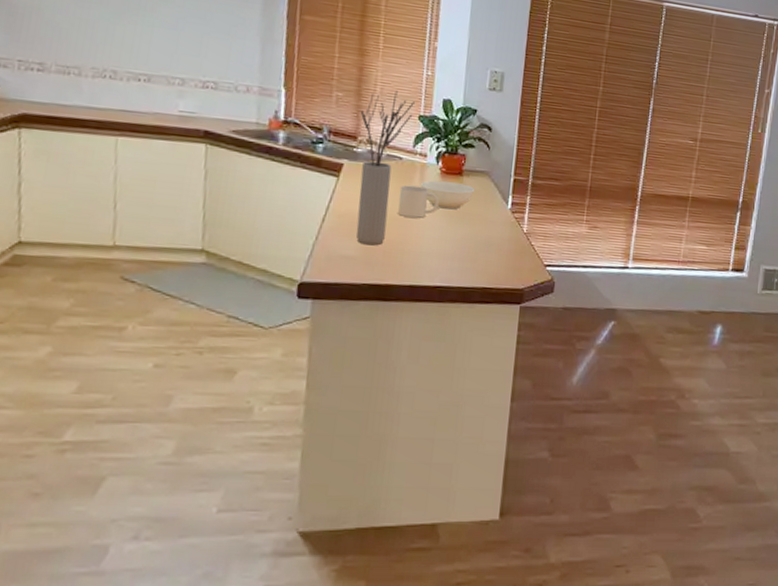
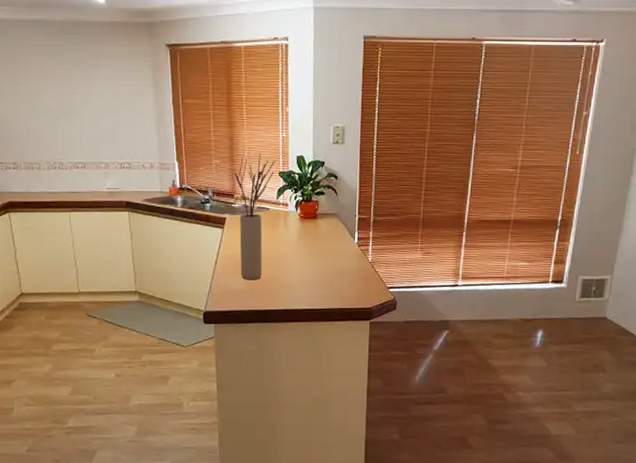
mug: present [397,185,439,218] -> none [269,230,300,256]
bowl: present [420,180,475,210] -> none [284,225,328,247]

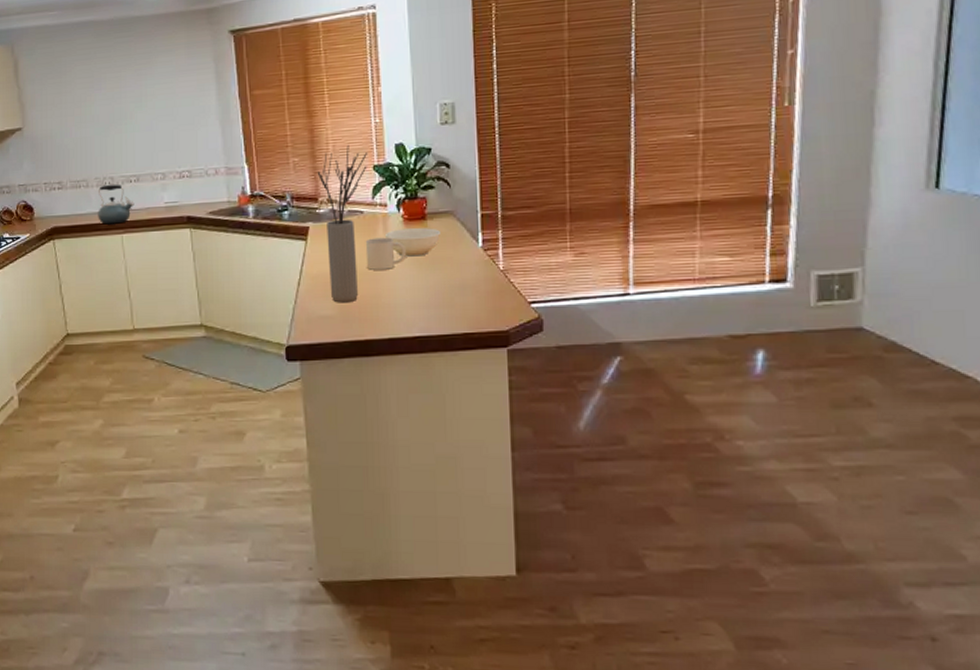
kettle: none [49,169,81,203] -> present [98,185,134,225]
mug: none [269,230,300,256] -> present [365,237,406,270]
bowl: none [284,225,328,247] -> present [384,228,442,257]

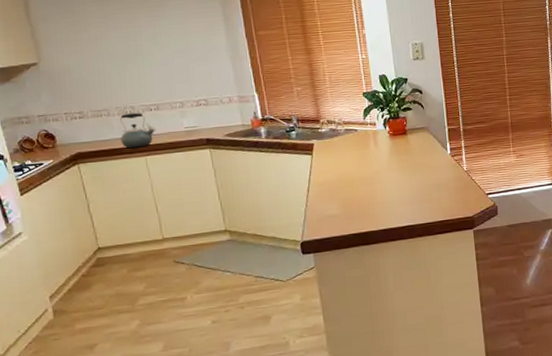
vase: present [317,144,367,303] -> none [317,75,358,204]
mug: present [365,237,406,270] -> none [360,149,393,176]
bowl: present [384,228,442,257] -> none [375,140,419,164]

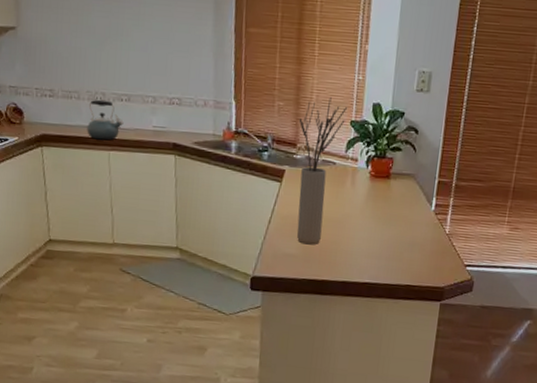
vase: none [317,75,358,204] -> present [296,96,347,245]

